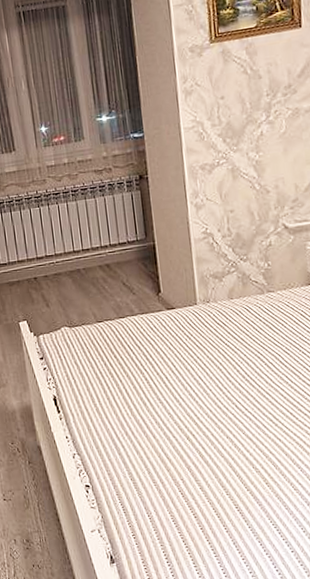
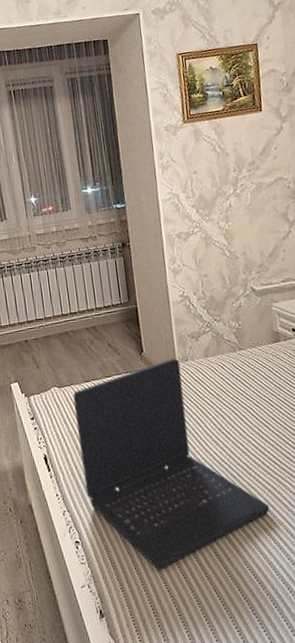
laptop: none [84,300,298,519] -> present [73,358,270,570]

